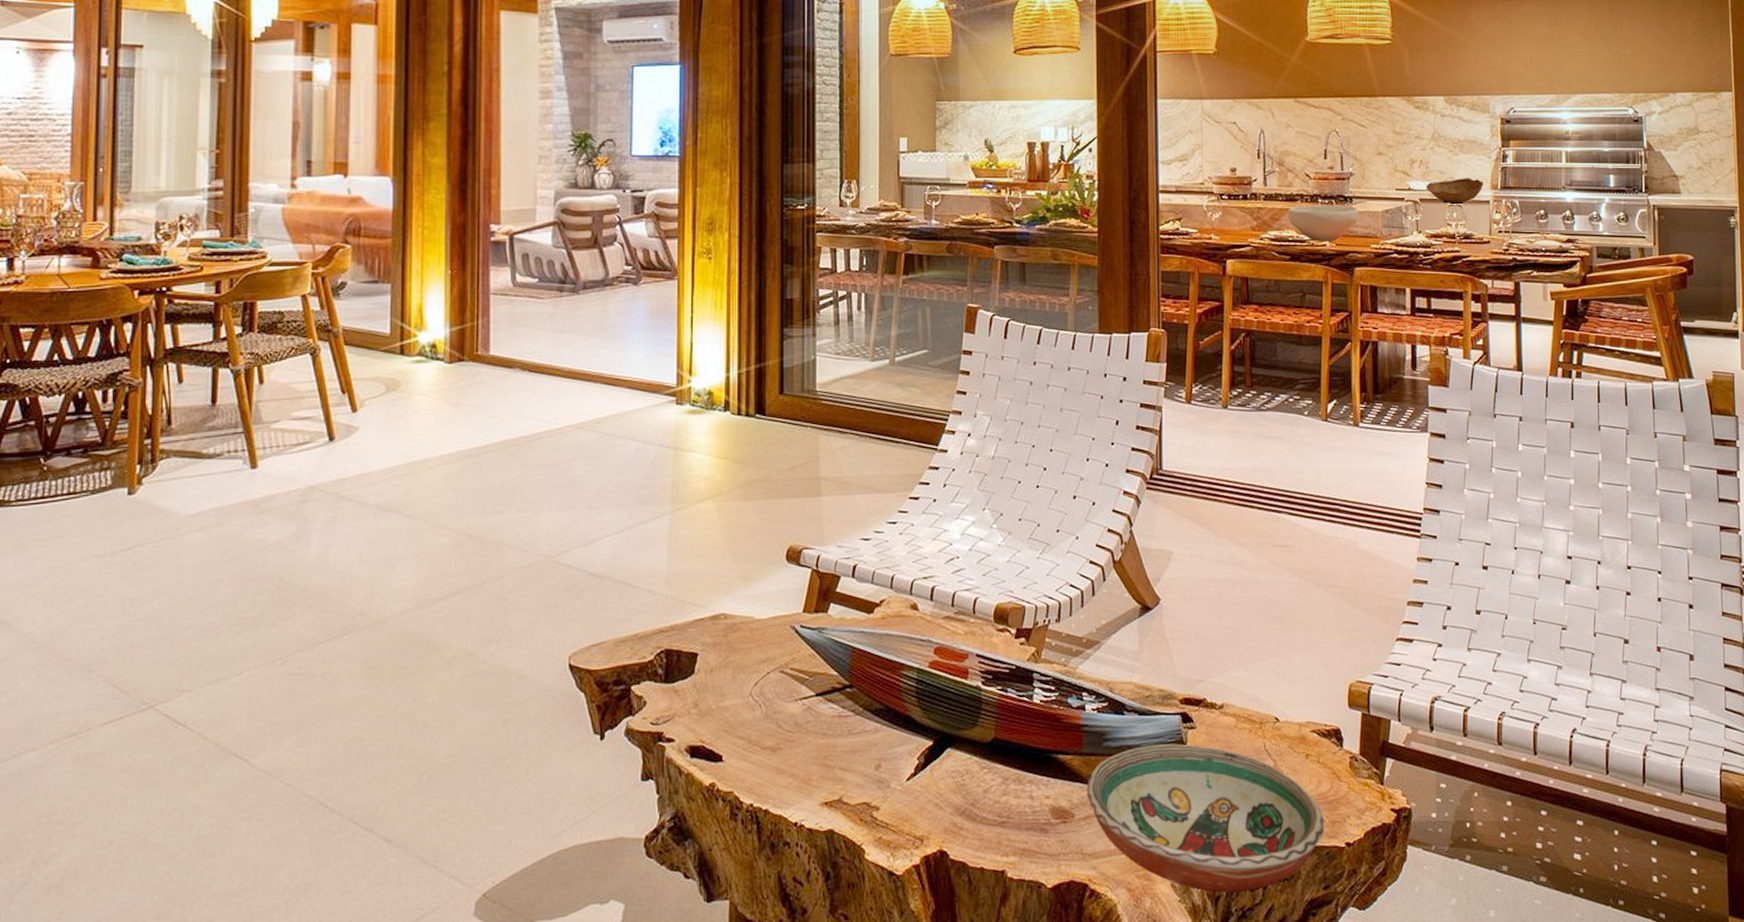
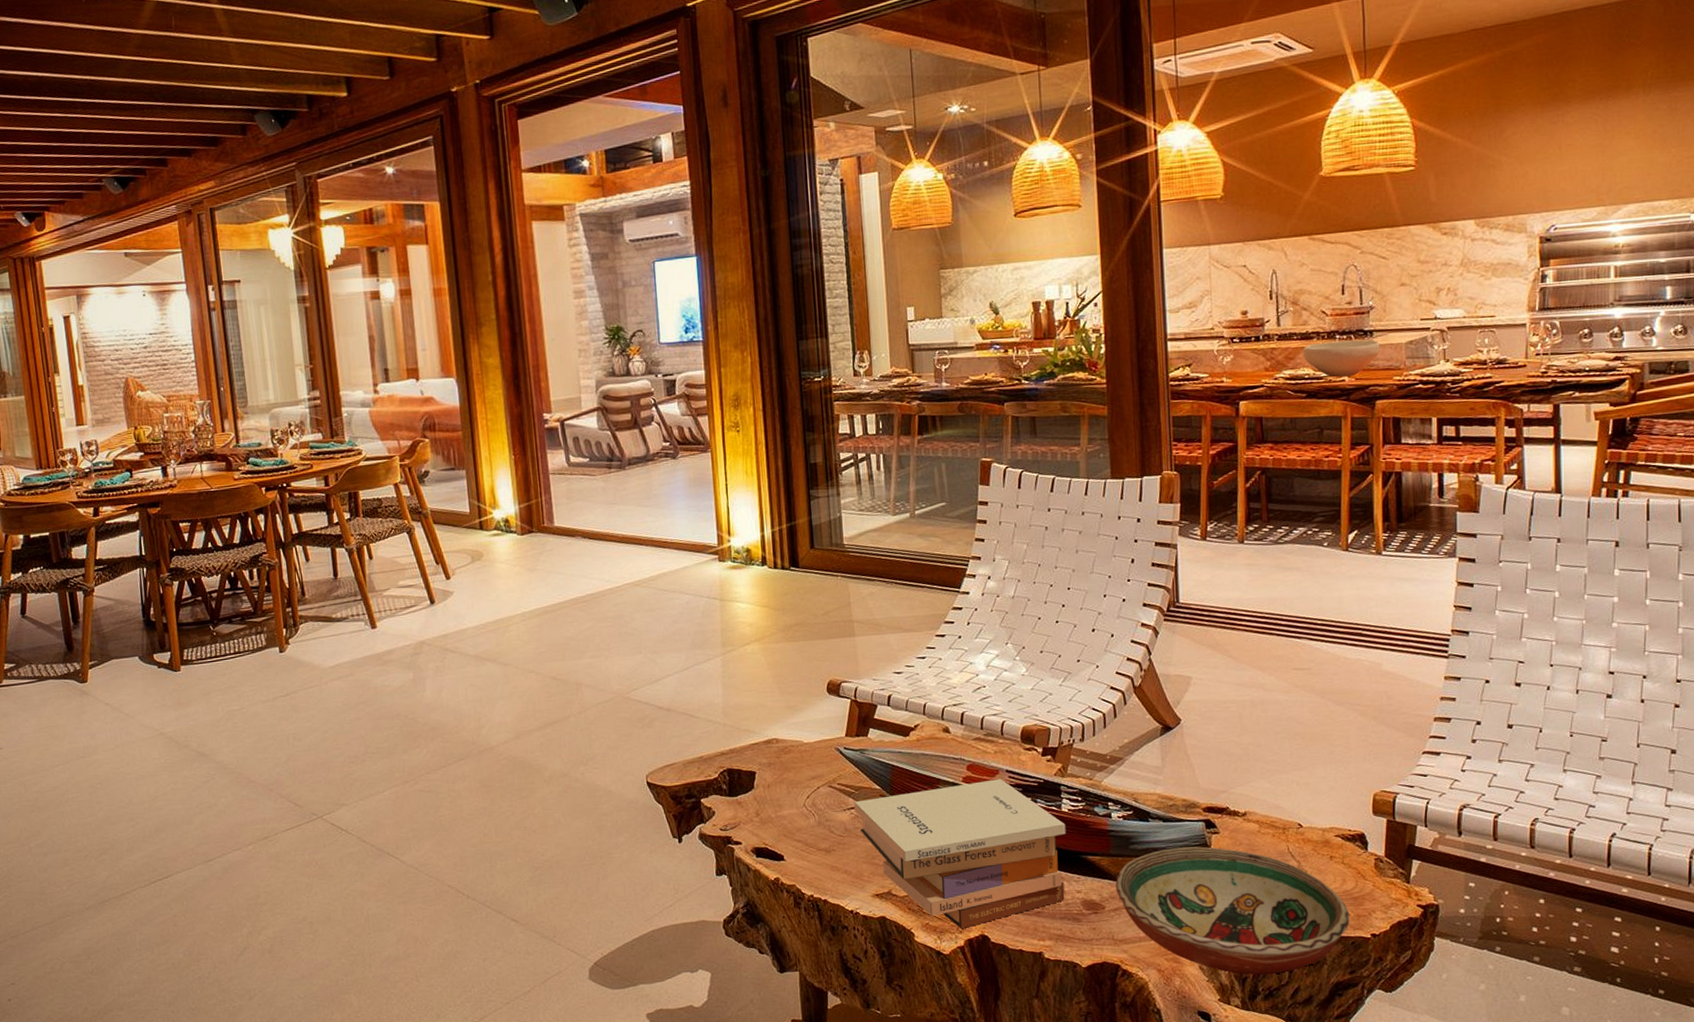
books: none [807,664,1037,843] -> present [854,779,1066,928]
wooden bowl: present [1425,178,1483,204] -> none [1454,302,1519,330]

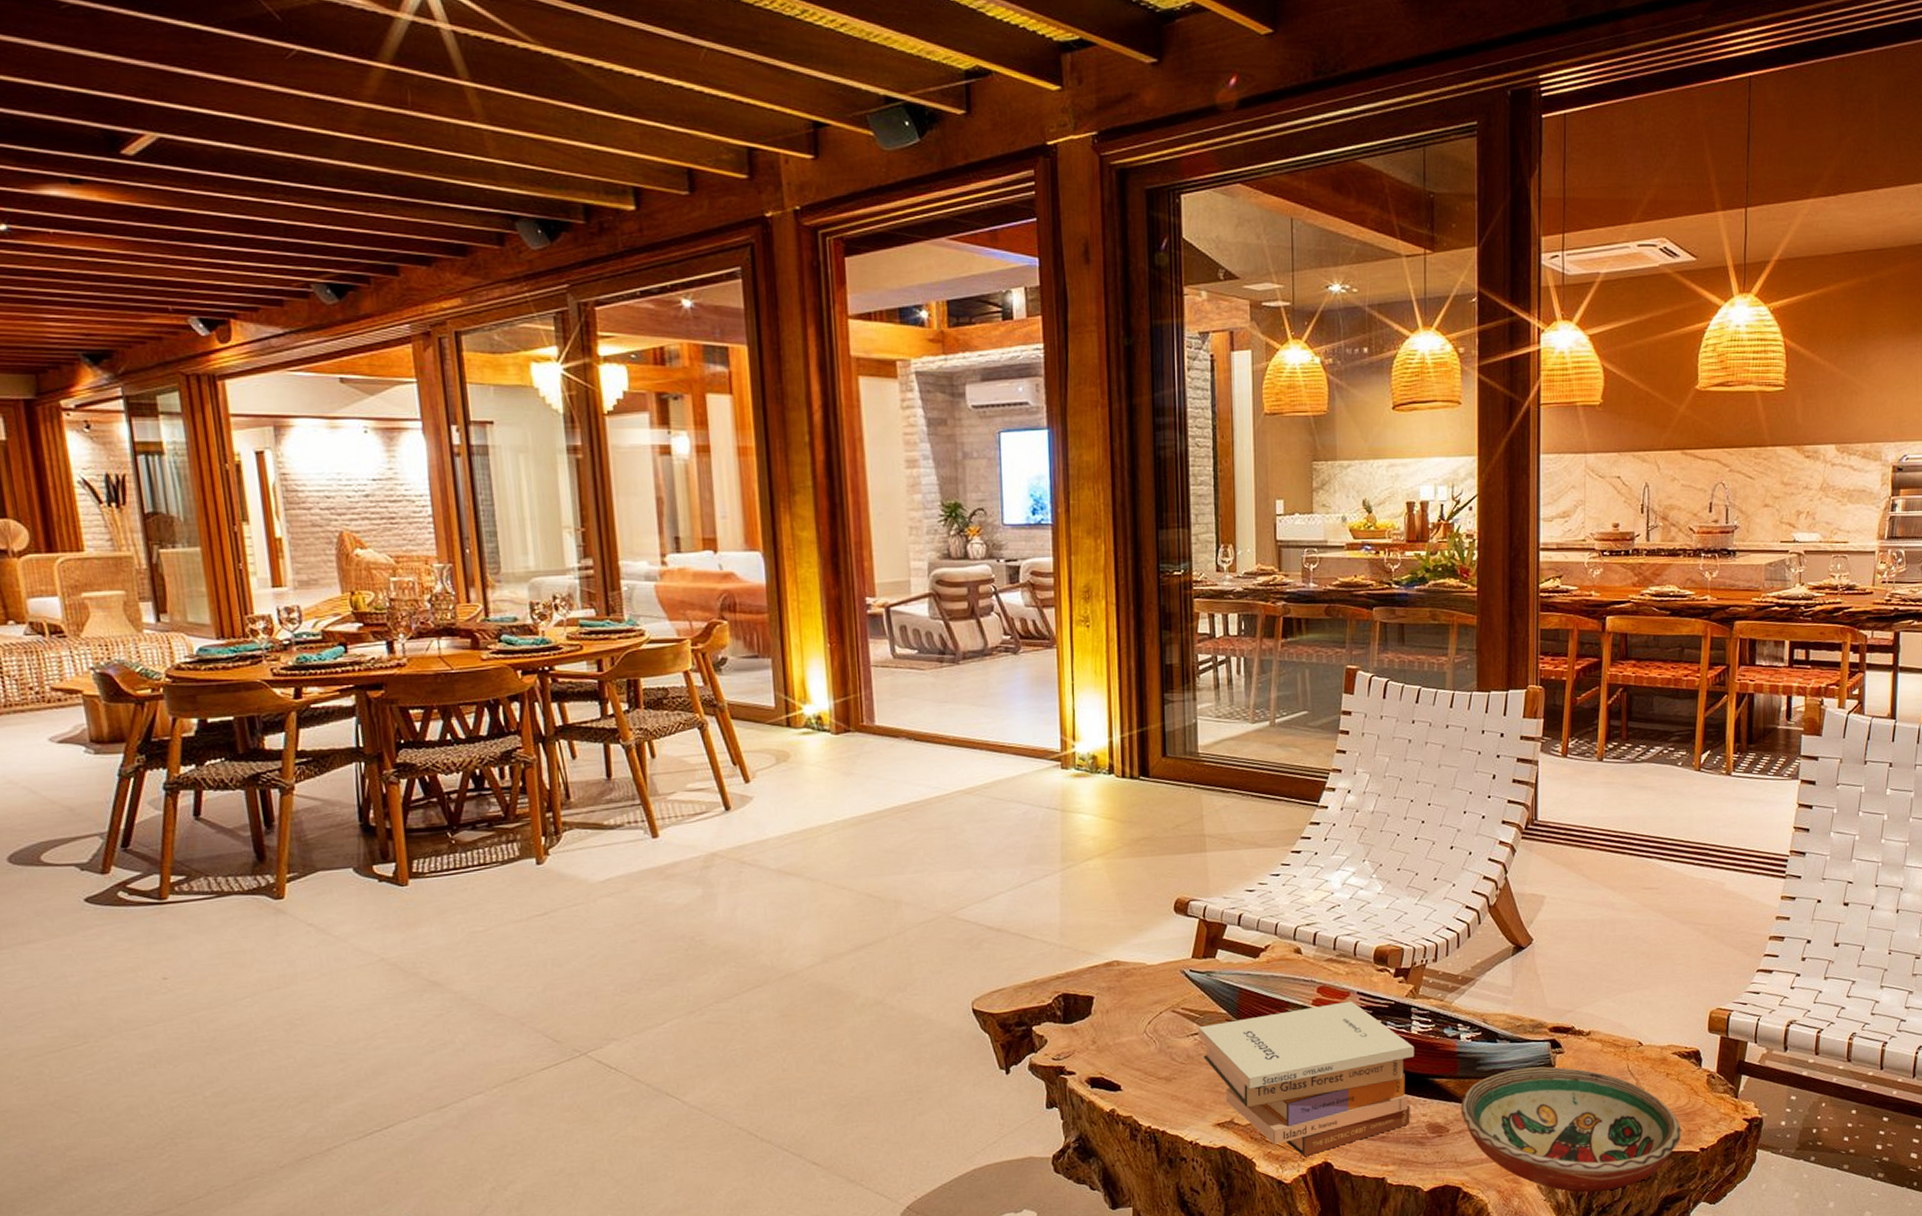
bowl: present [1302,339,1380,378] -> none [1669,559,1742,596]

